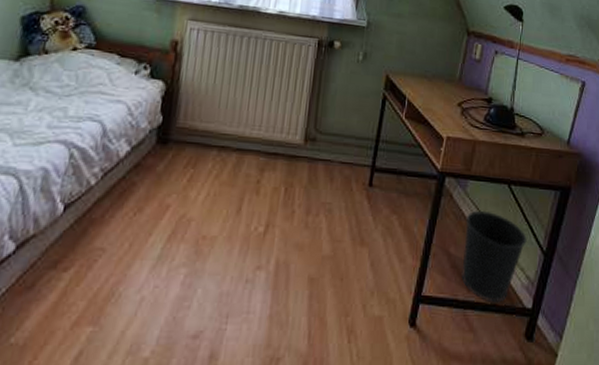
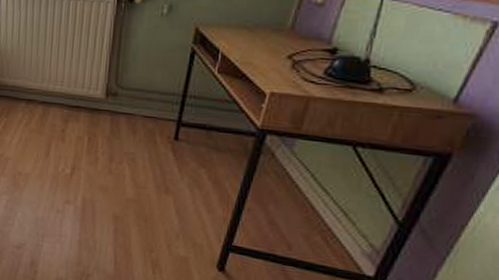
wastebasket: present [461,210,528,303] -> none [281,171,376,265]

